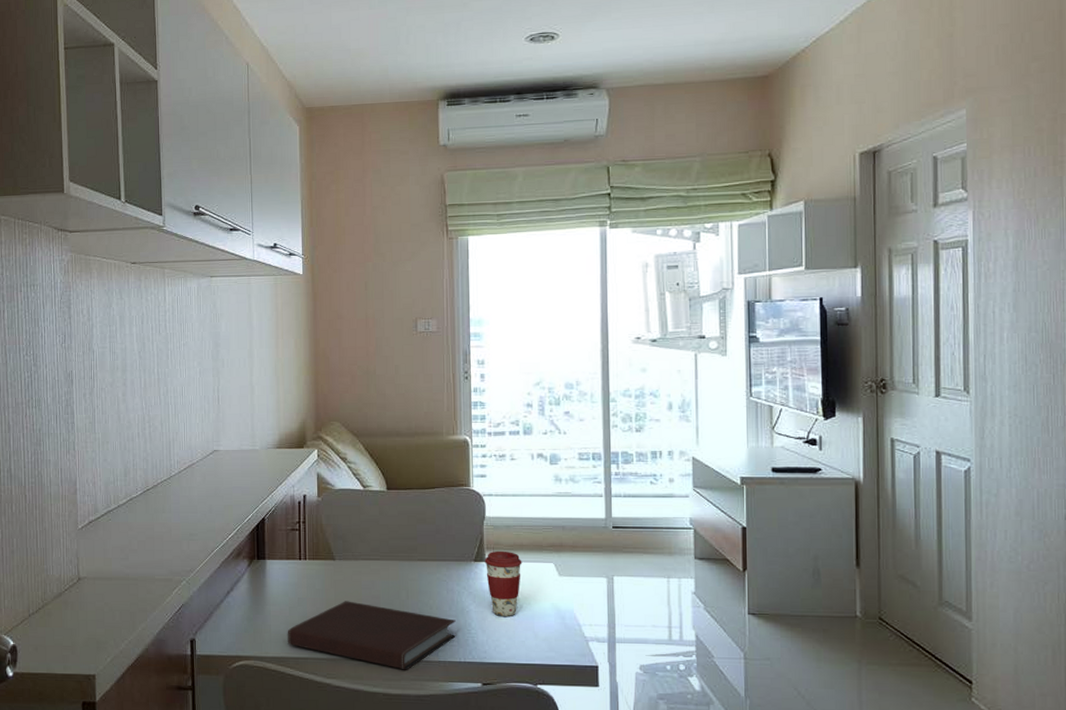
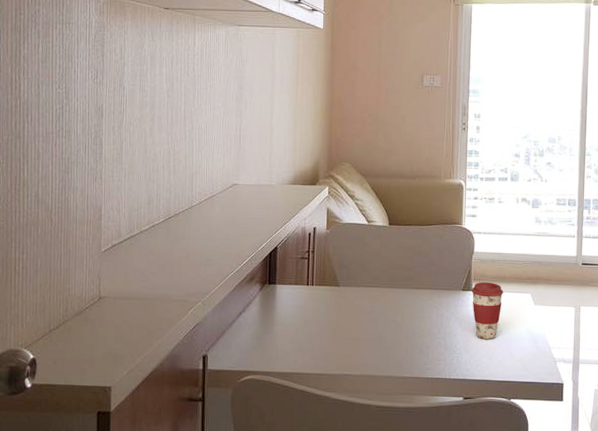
notebook: present [287,601,456,670] -> none [292,323,443,385]

